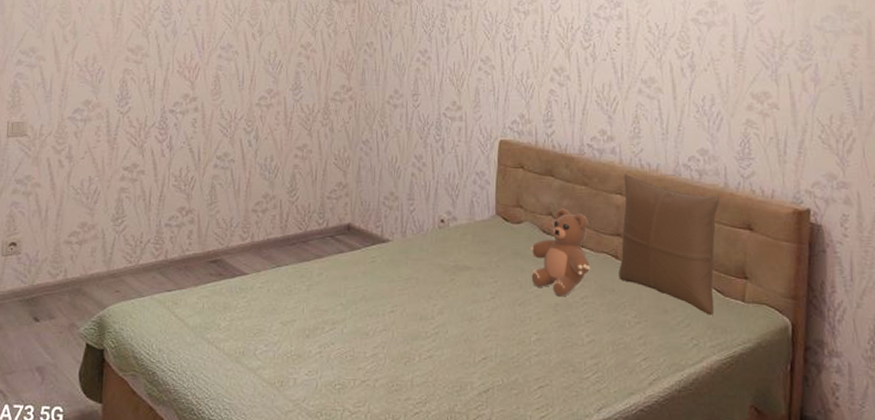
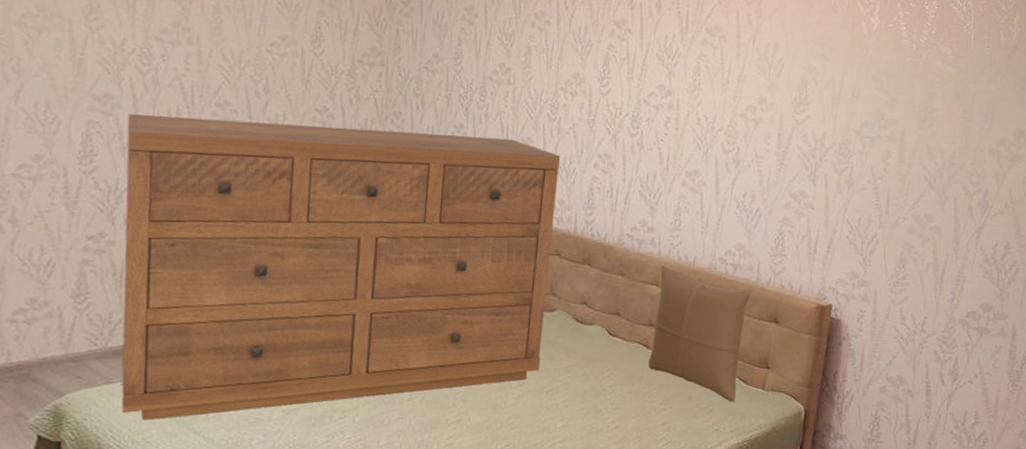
dresser: none [150,59,518,331] -> present [121,114,561,420]
teddy bear: present [528,208,591,297] -> none [560,297,622,385]

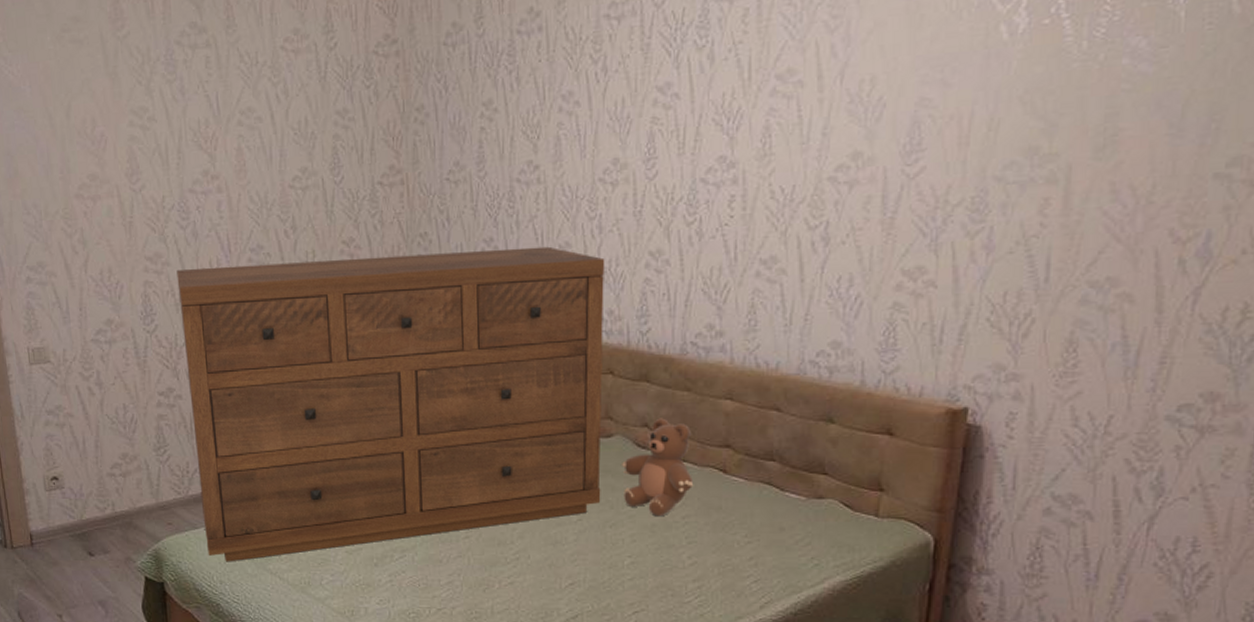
teddy bear: none [560,297,622,385] -> present [620,418,694,517]
pillow: present [648,265,750,402] -> none [727,375,853,532]

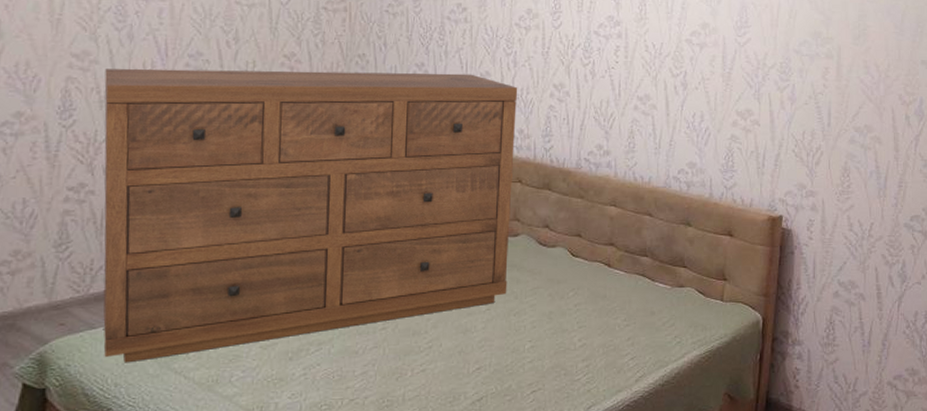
teddy bear: present [620,418,694,517] -> none [525,220,585,305]

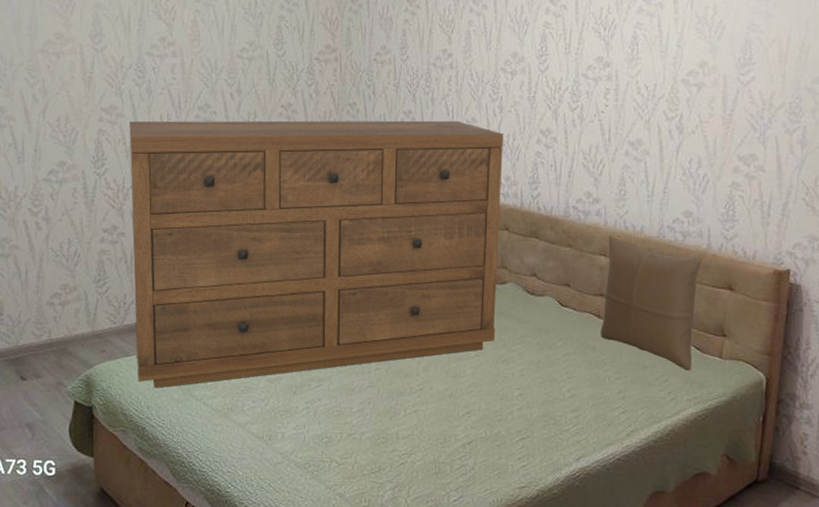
pillow: none [611,187,704,315] -> present [601,236,702,371]

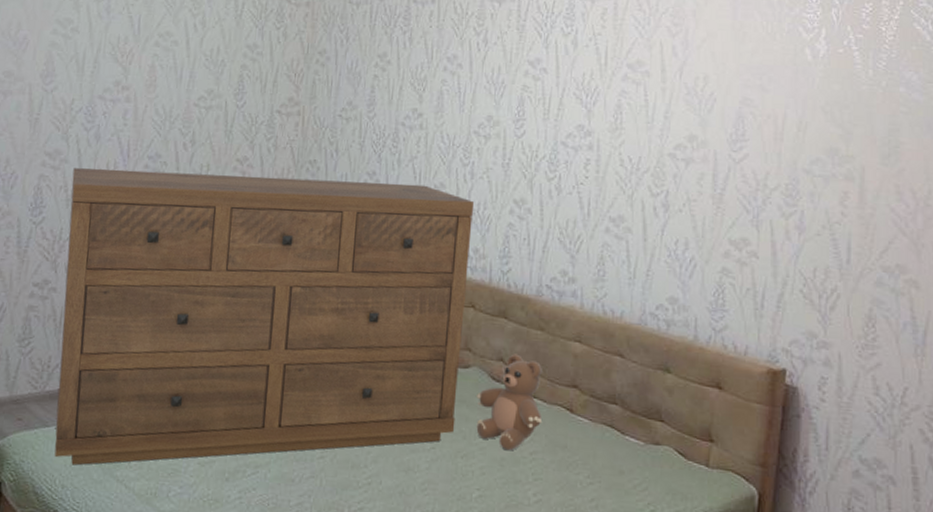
teddy bear: none [512,269,574,354] -> present [475,353,543,451]
pillow: present [601,236,702,371] -> none [572,320,687,480]

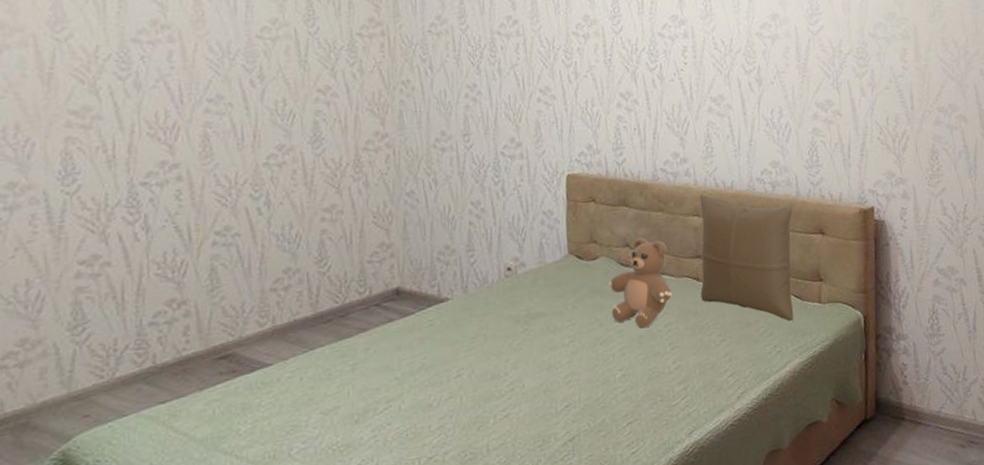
dresser: present [54,168,475,466] -> none [111,90,591,450]
pillow: none [572,320,687,480] -> present [699,194,794,321]

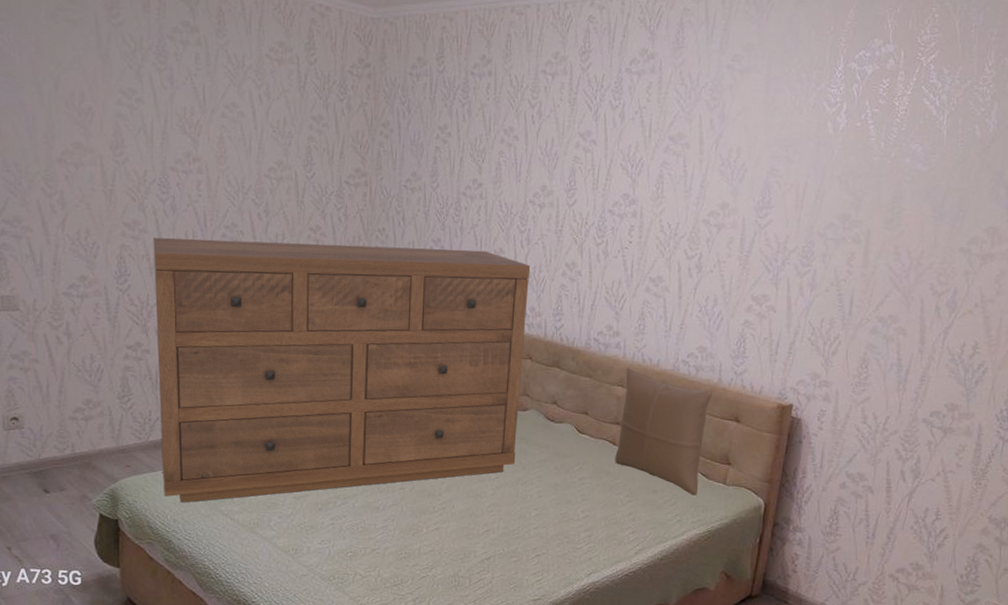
dresser: none [111,90,591,450] -> present [153,238,531,503]
teddy bear: present [606,237,673,328] -> none [533,397,590,478]

